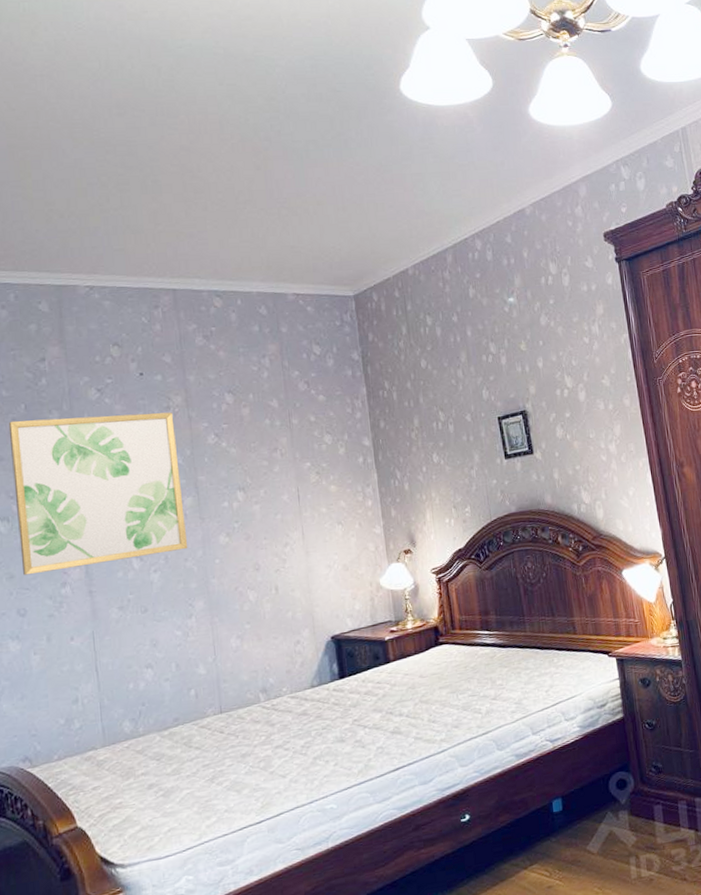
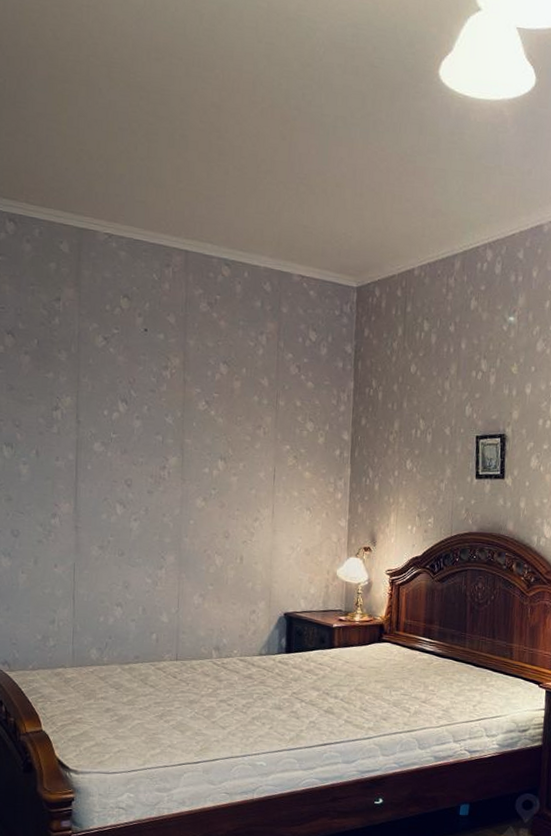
wall art: present [8,412,188,576] -> none [19,353,170,506]

